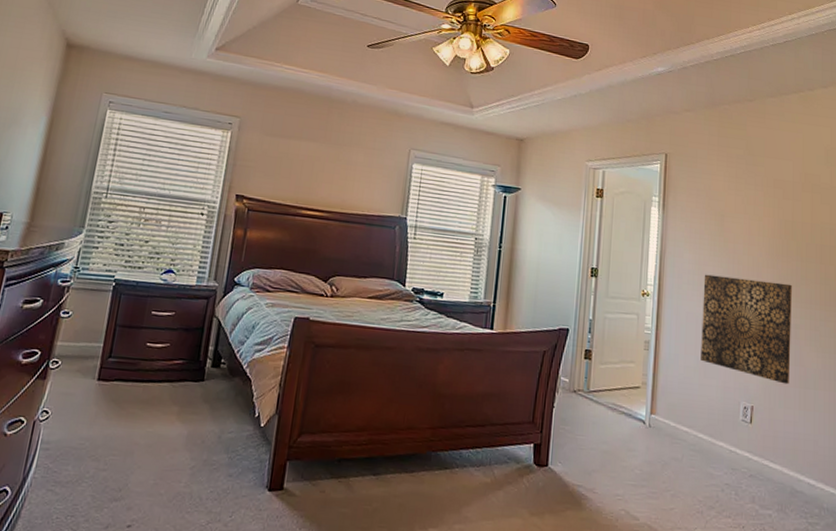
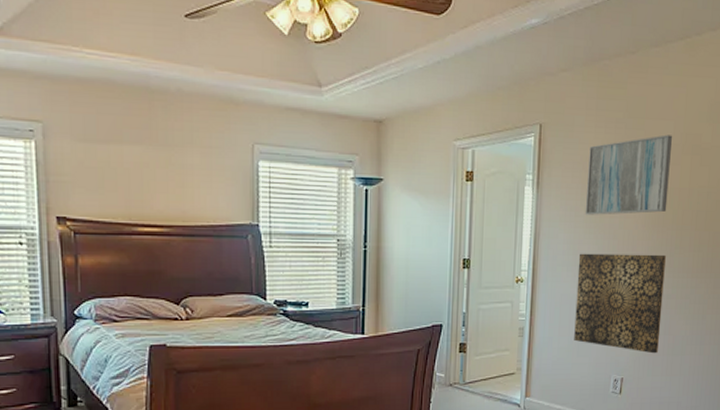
wall art: none [709,173,791,243] -> present [585,135,672,215]

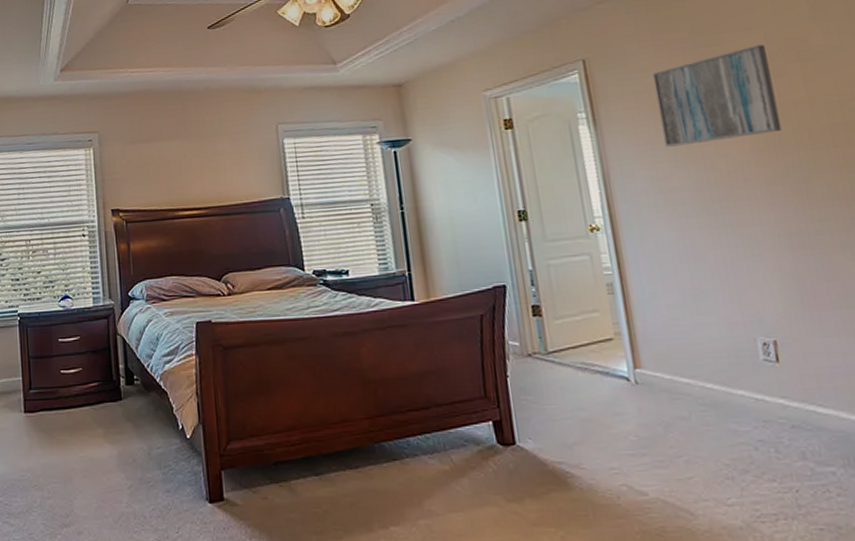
wall art: present [574,253,666,354] -> none [668,181,823,307]

